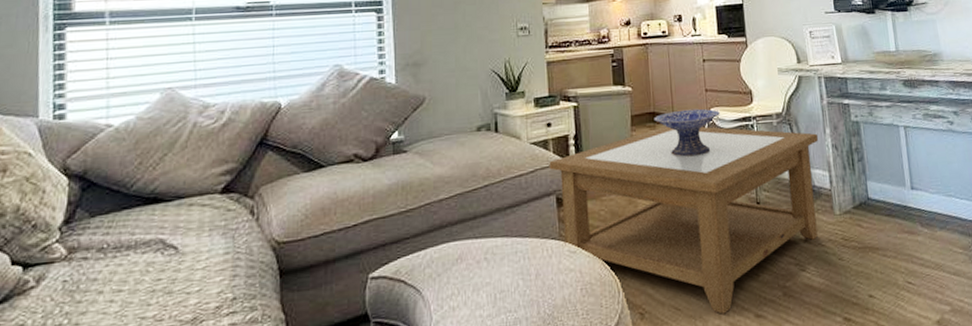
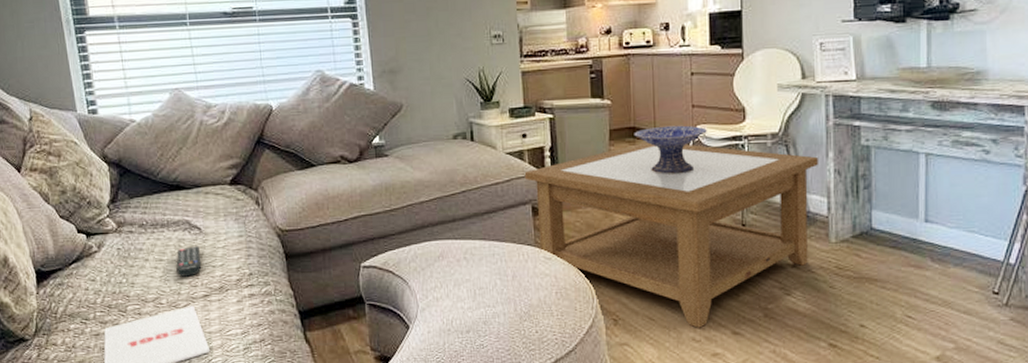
remote control: none [138,269,174,310] -> present [176,246,202,277]

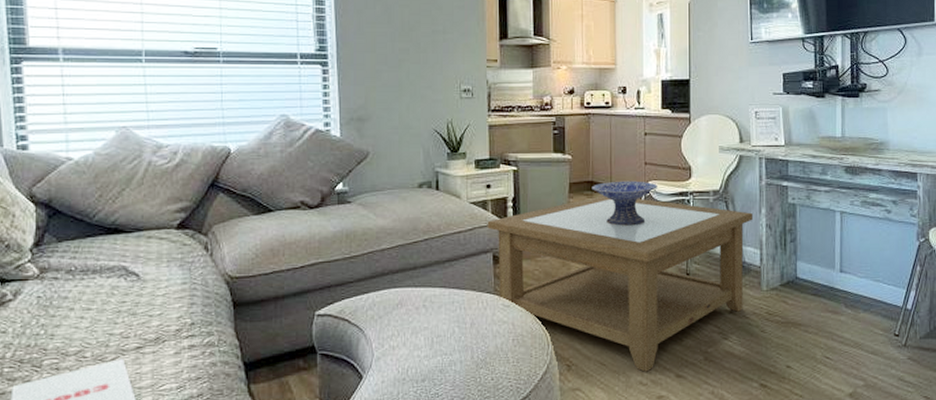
remote control: present [176,246,202,277] -> none [106,294,137,327]

